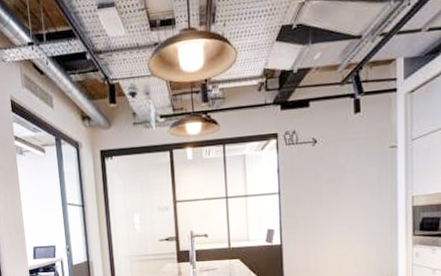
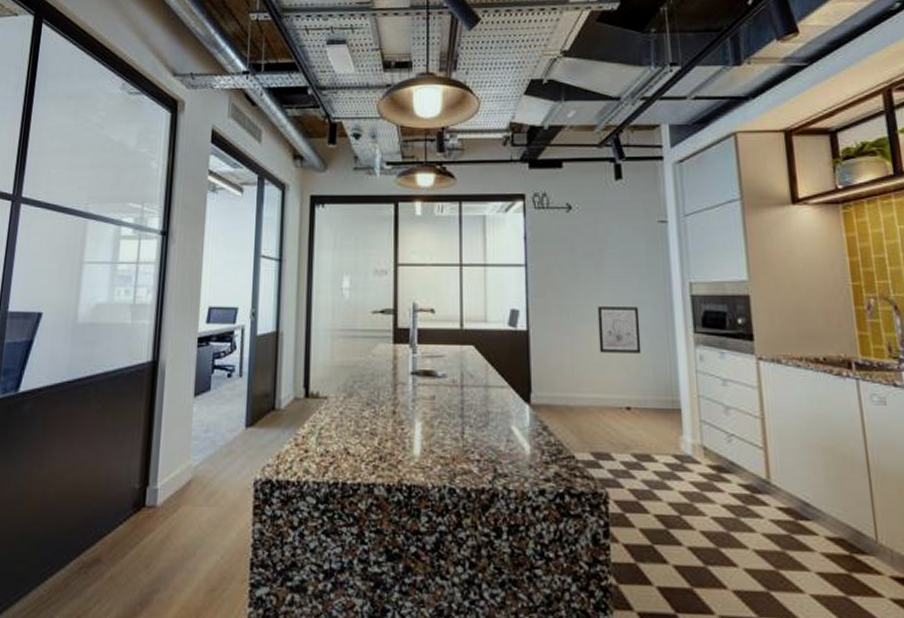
wall art: none [336,219,370,257] -> present [597,306,642,353]

